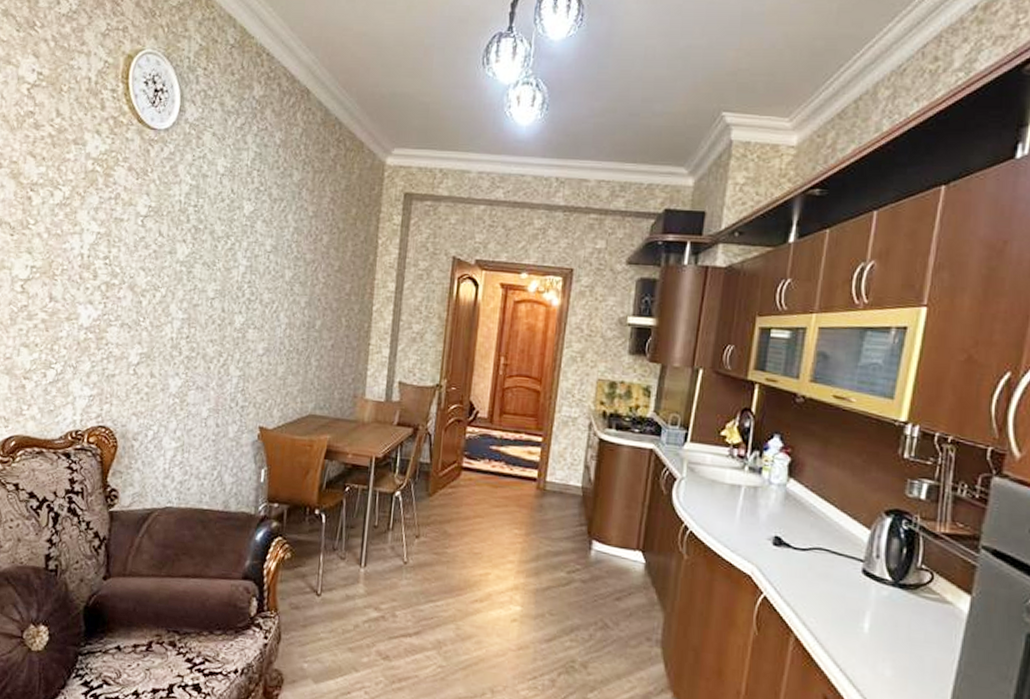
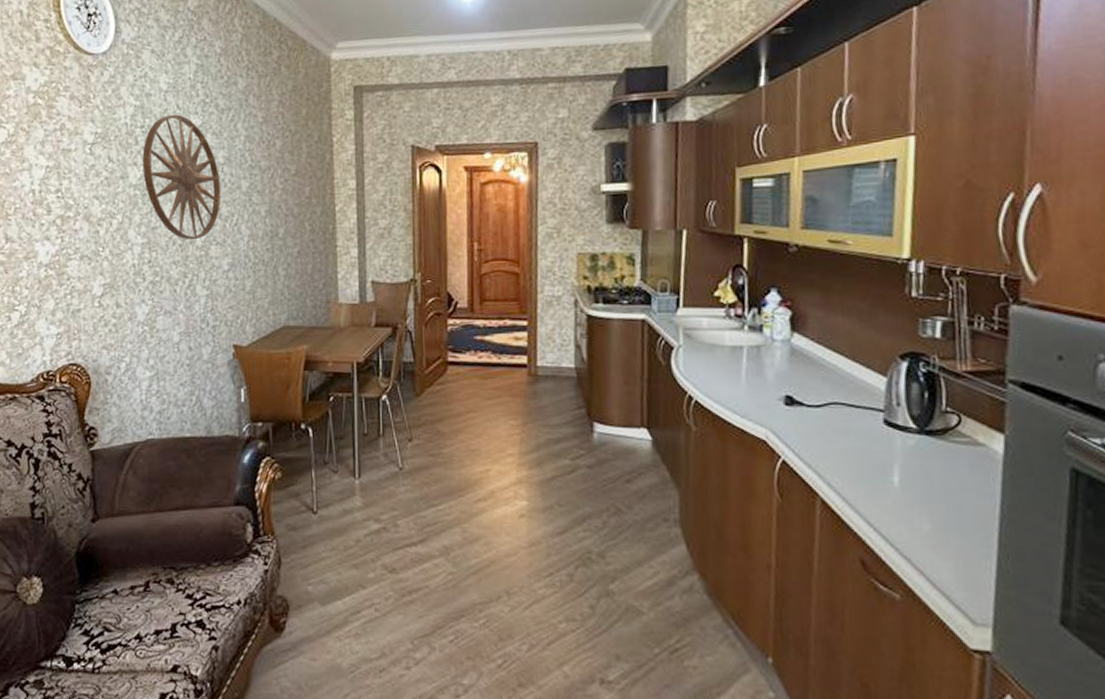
wall art: none [191,198,266,322] -> present [142,114,221,240]

